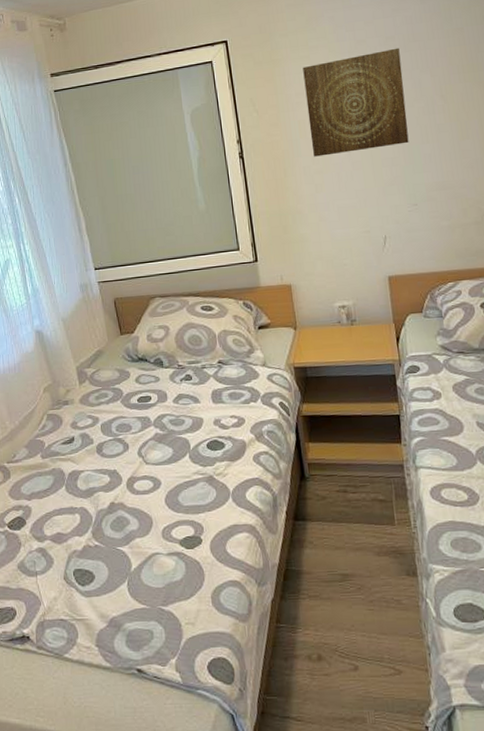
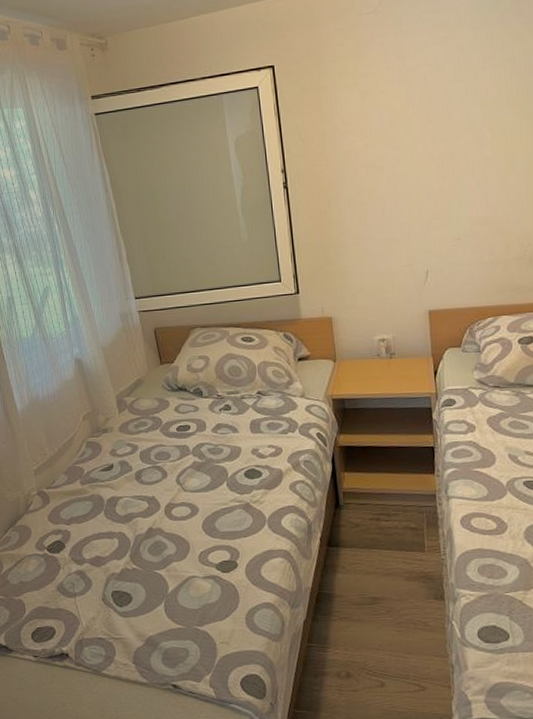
wall art: present [303,48,409,157] -> none [350,77,455,189]

